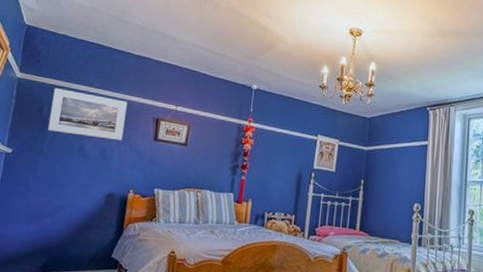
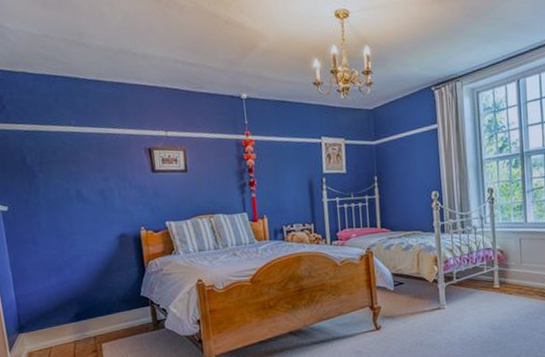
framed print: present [48,88,128,140] -> none [30,133,119,181]

